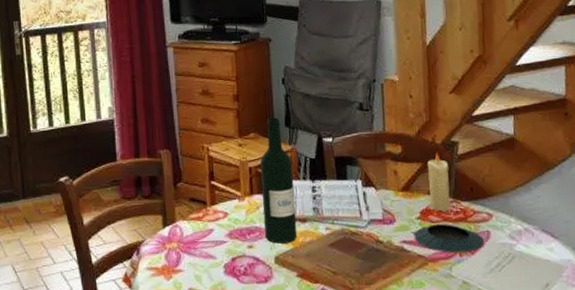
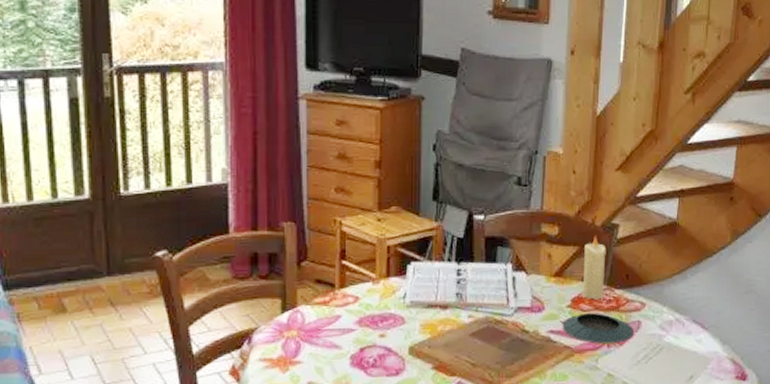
wine bottle: present [260,117,298,244] -> none [399,189,437,333]

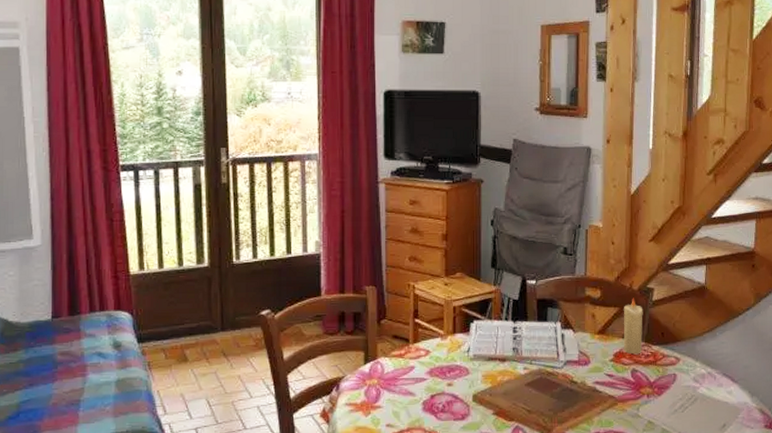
saucer: present [562,313,634,345] -> none [606,366,670,395]

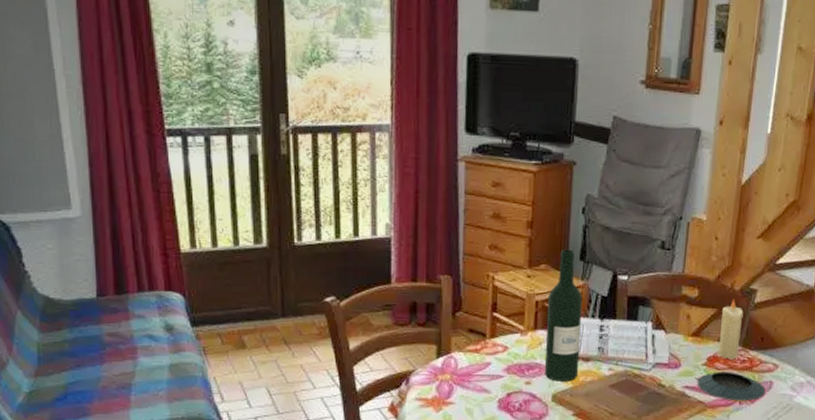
wine bottle: none [464,258,496,382] -> present [544,249,583,382]
saucer: none [606,366,670,395] -> present [697,372,766,402]

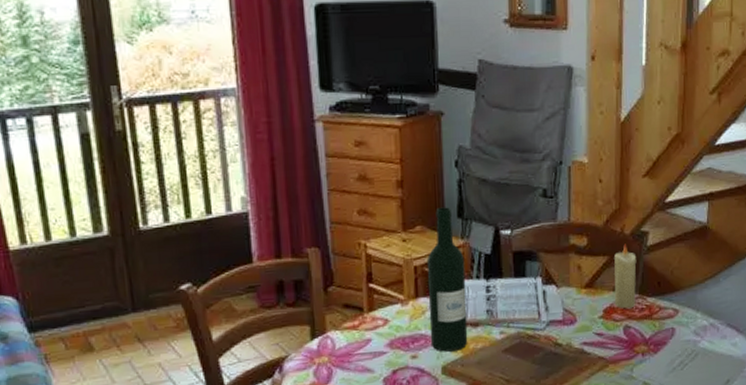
saucer: present [697,372,766,402] -> none [595,322,668,354]

